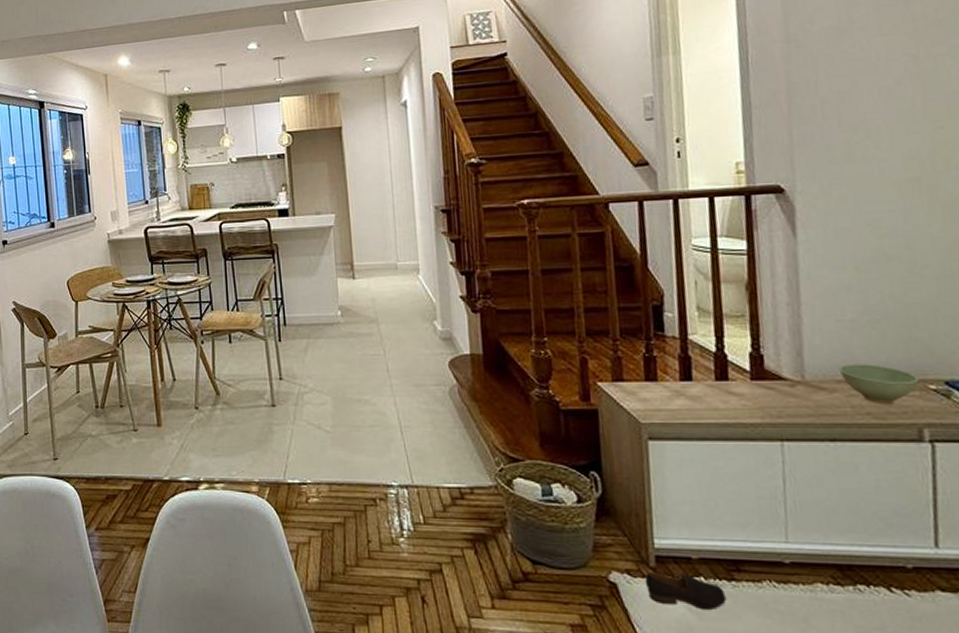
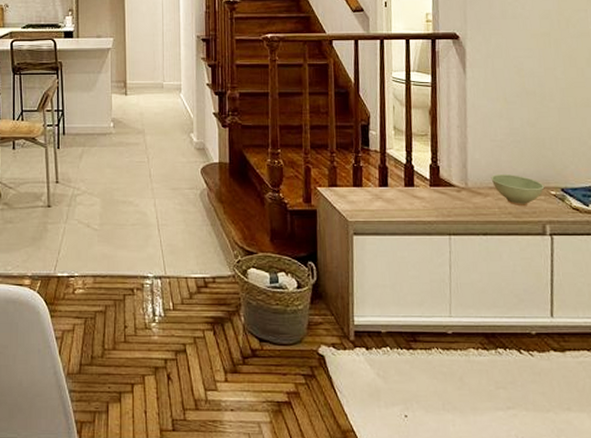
shoe: present [644,572,727,610] -> none [345,345,406,374]

